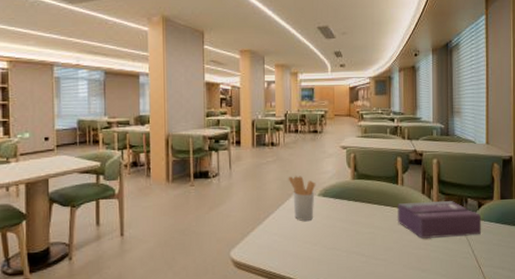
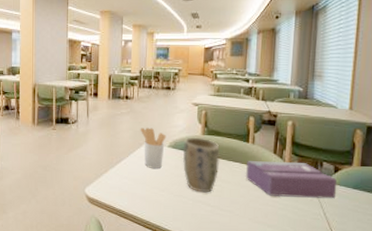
plant pot: none [333,183,372,243] -> present [182,137,221,193]

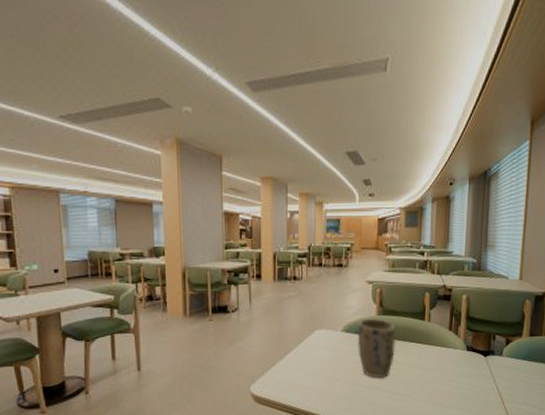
utensil holder: present [140,127,167,169] -> none [310,311,340,357]
tissue box: present [245,161,337,199] -> none [421,338,509,375]

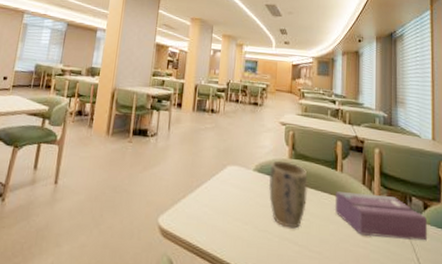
tissue box: none [421,338,509,375] -> present [334,191,428,241]

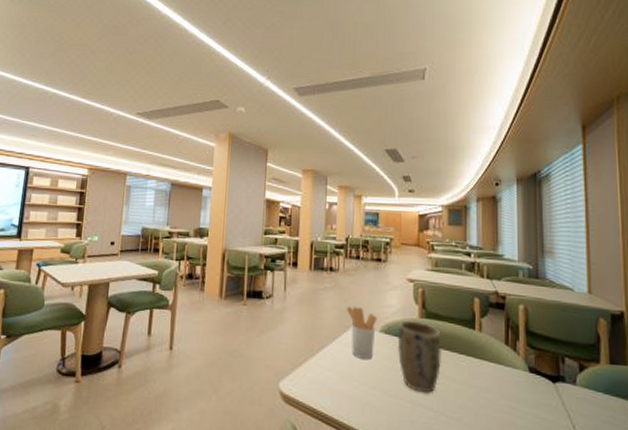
utensil holder: none [224,146,252,196] -> present [346,306,378,359]
tissue box: present [334,191,428,241] -> none [473,353,585,406]

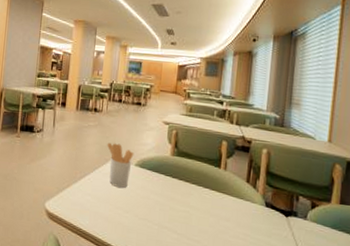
plant pot: present [397,320,442,393] -> none [149,157,190,219]

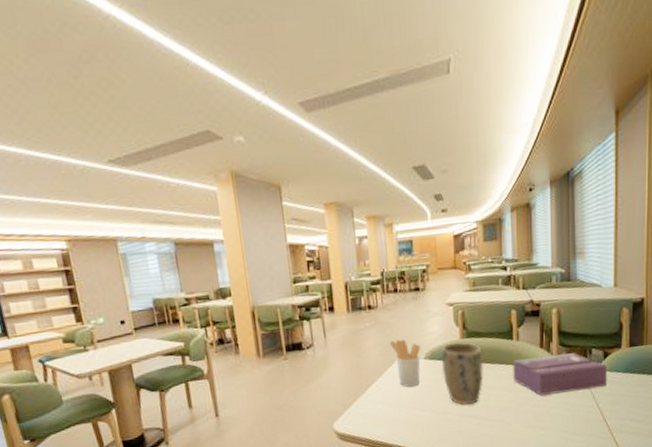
plant pot: none [149,157,190,219] -> present [441,342,484,405]
tissue box: none [215,188,314,238] -> present [512,353,608,396]

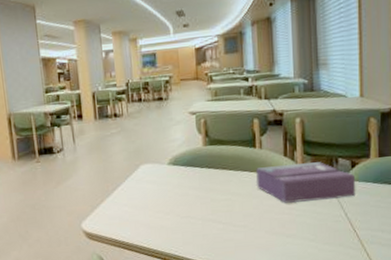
utensil holder: present [389,339,421,387] -> none [134,145,165,191]
plant pot: present [441,342,484,405] -> none [184,149,227,210]

